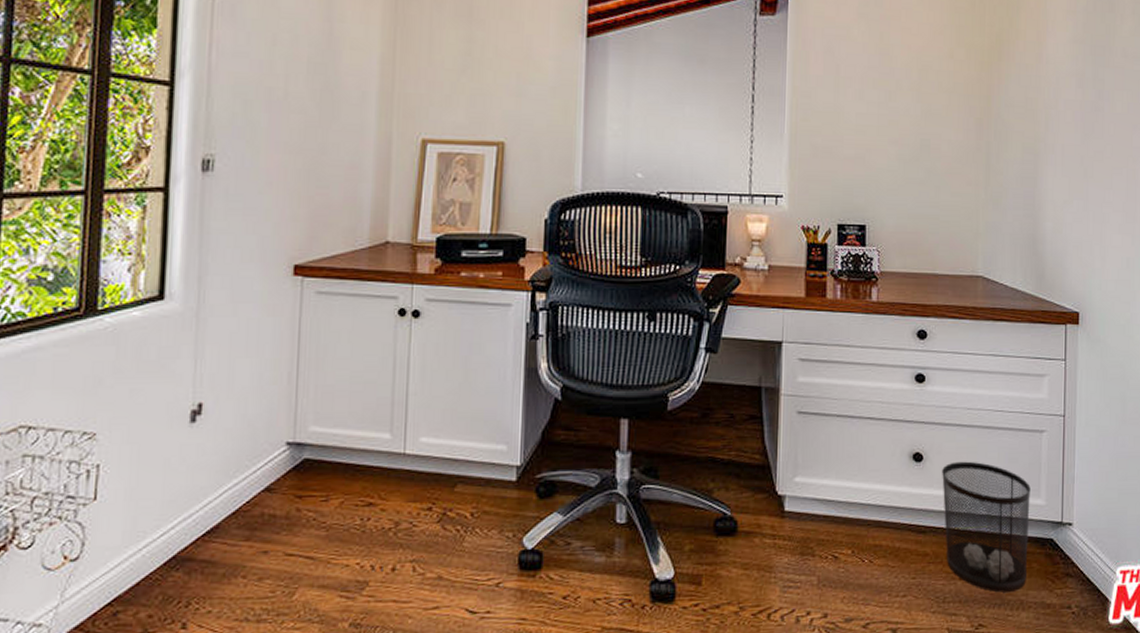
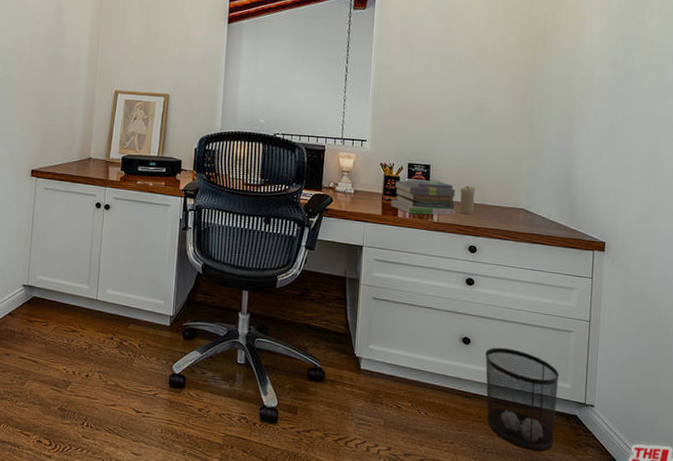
books: none [816,245,899,293] -> present [390,179,456,216]
candle: none [901,251,923,289] -> present [456,186,475,215]

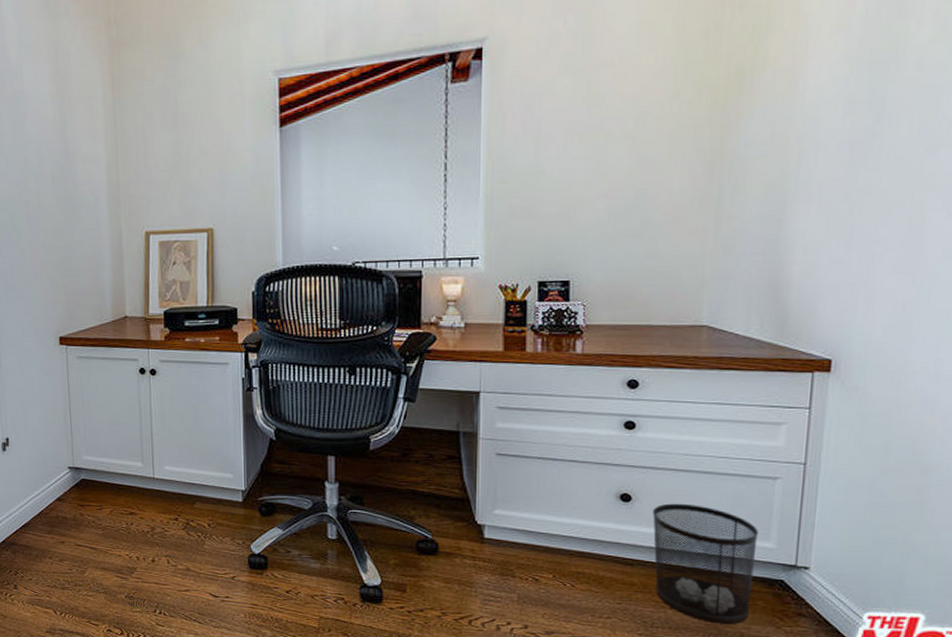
books: present [390,179,456,216] -> none [515,300,607,347]
candle: present [456,186,475,215] -> none [609,303,636,341]

